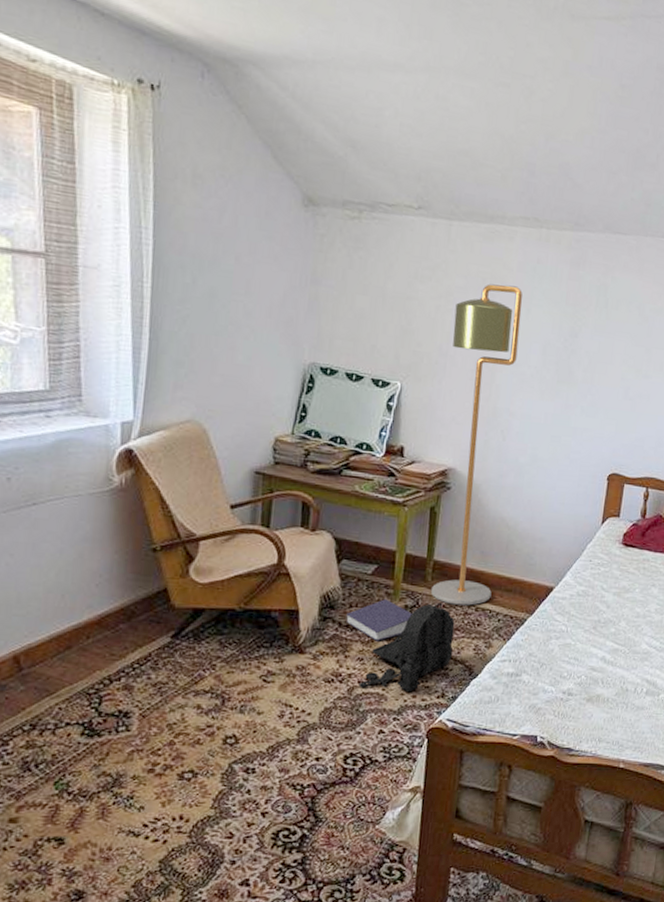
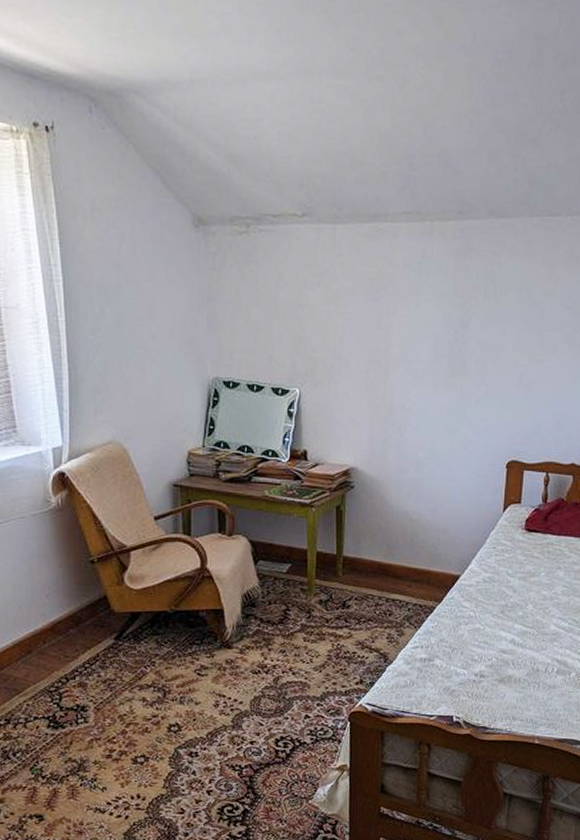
book: present [346,599,412,641] -> none [267,595,327,634]
backpack: present [358,602,455,693] -> none [283,596,368,680]
floor lamp: present [430,284,523,606] -> none [342,282,411,597]

